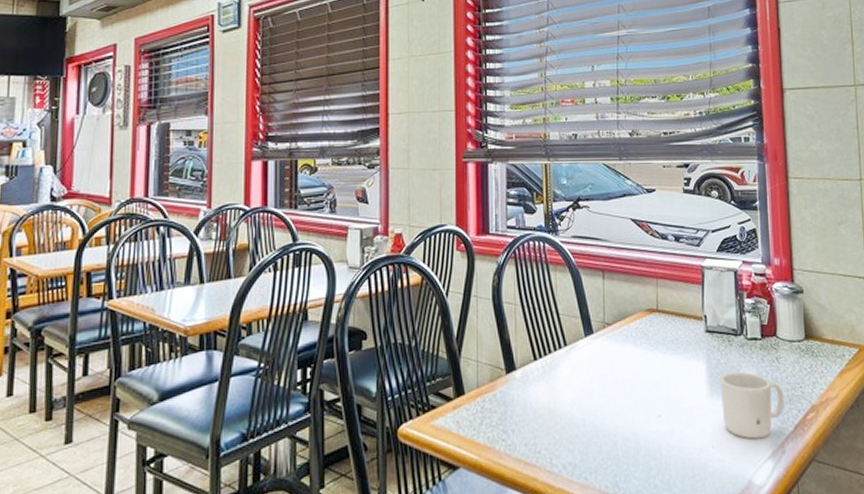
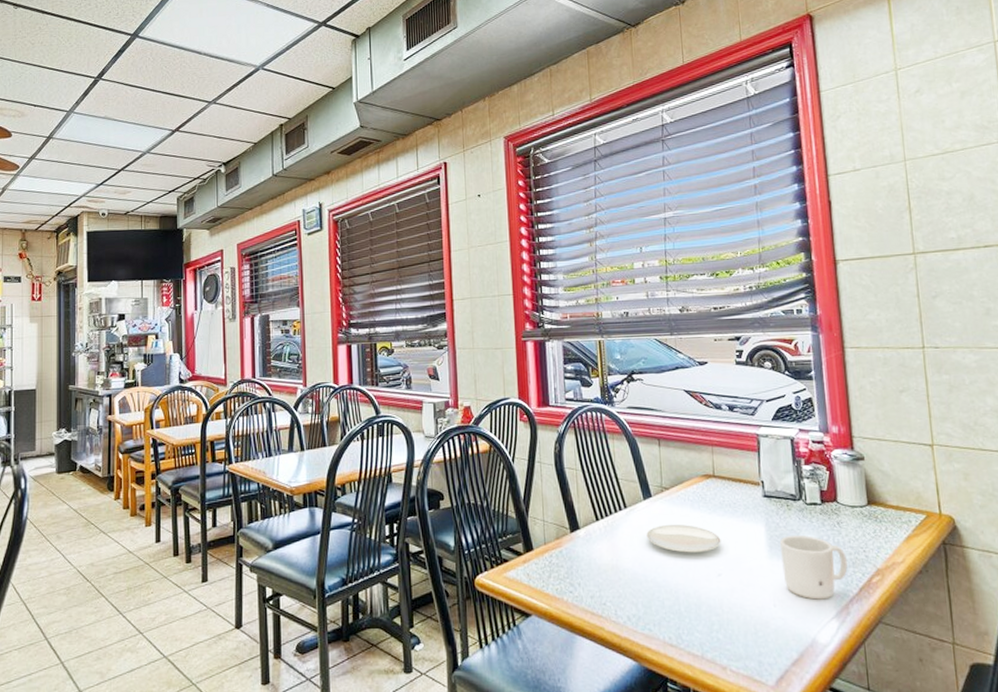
plate: none [586,362,662,394] -> present [646,524,721,553]

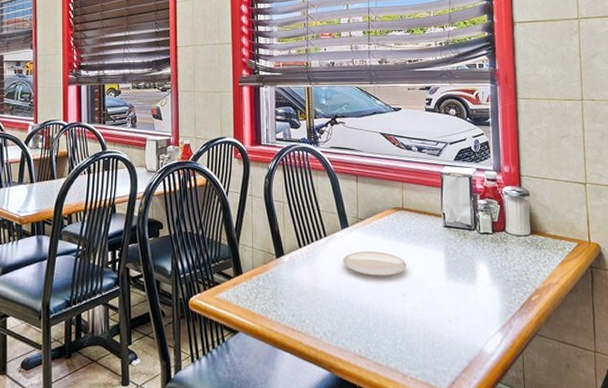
mug: present [779,534,848,600] -> none [456,260,512,316]

